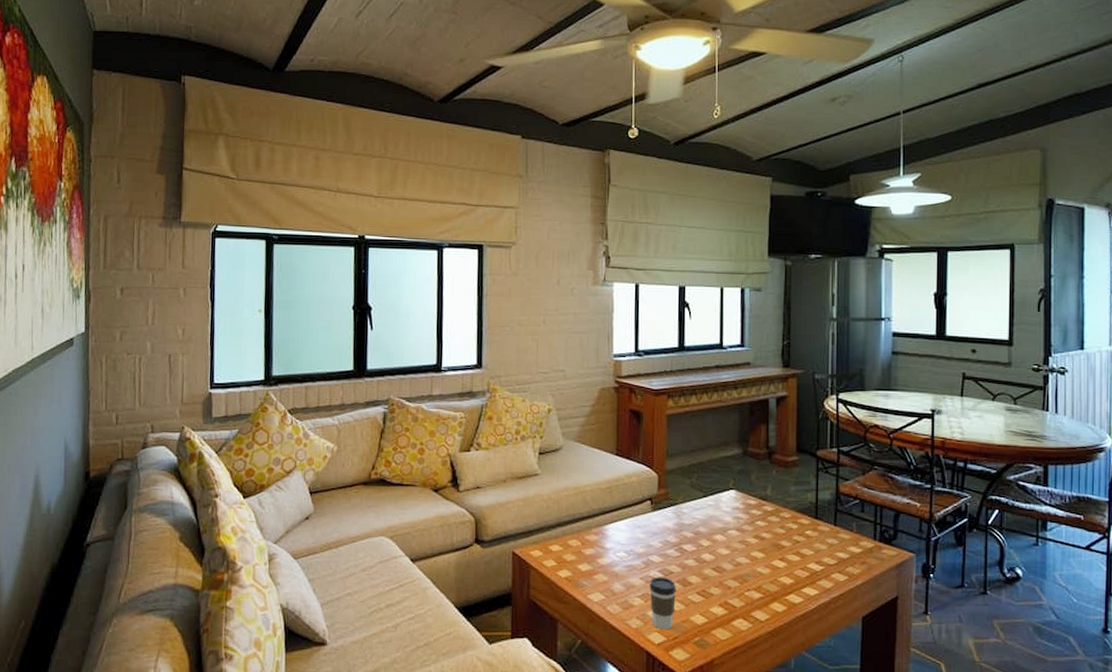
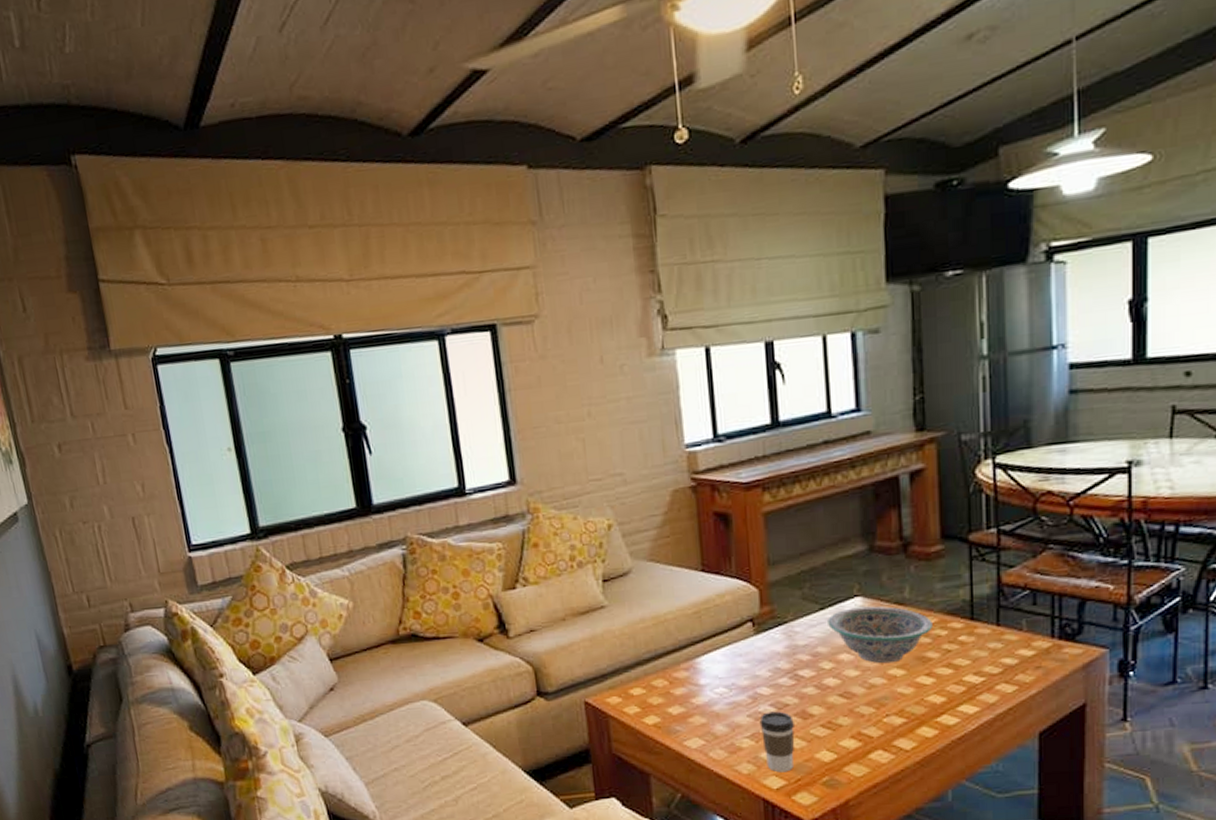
decorative bowl: none [708,498,787,547] -> present [828,606,933,664]

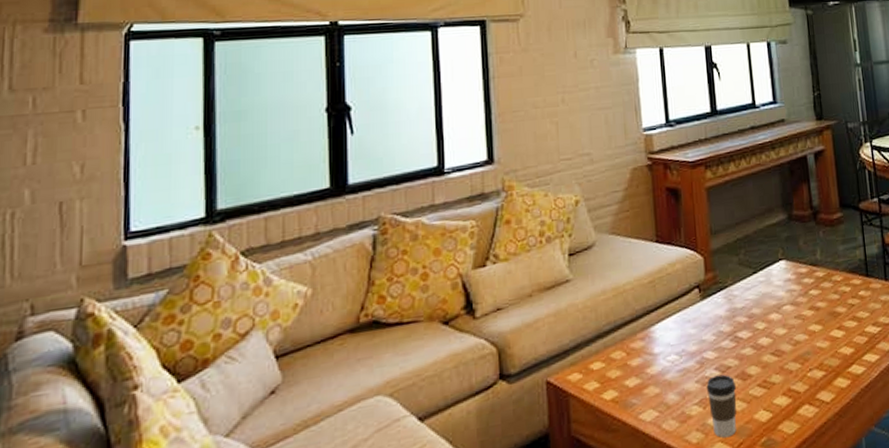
decorative bowl: present [828,606,933,664] -> none [759,267,839,321]

